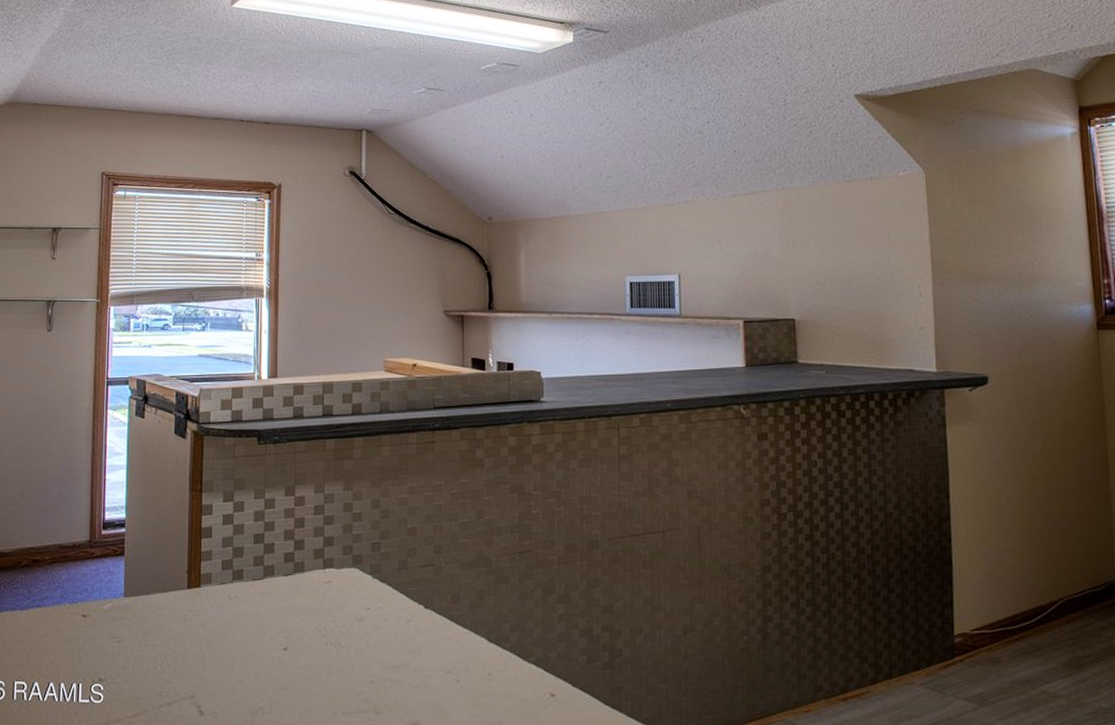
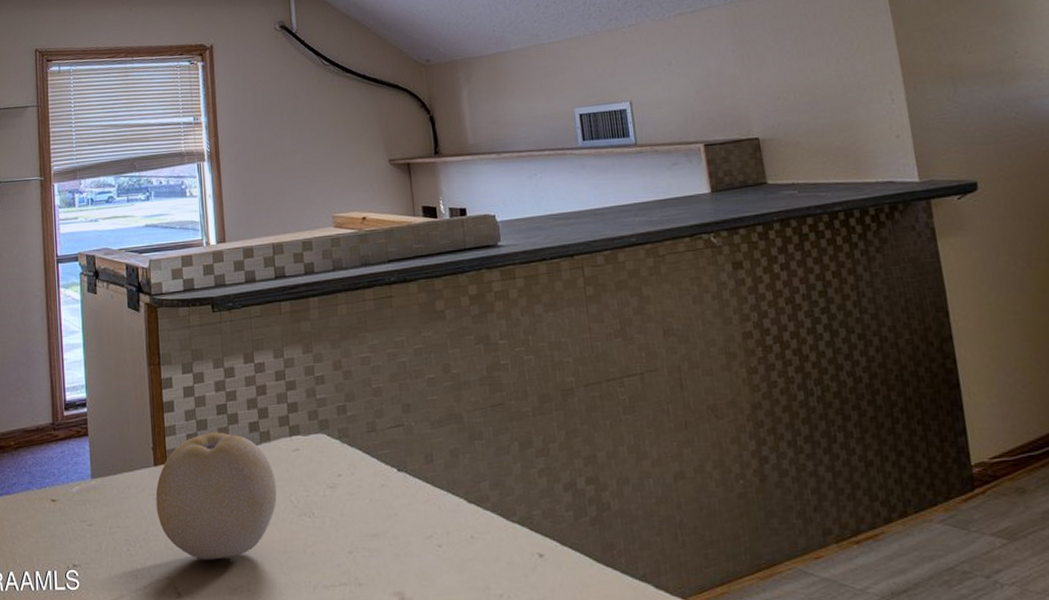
fruit: none [186,560,306,682] -> present [155,432,277,561]

